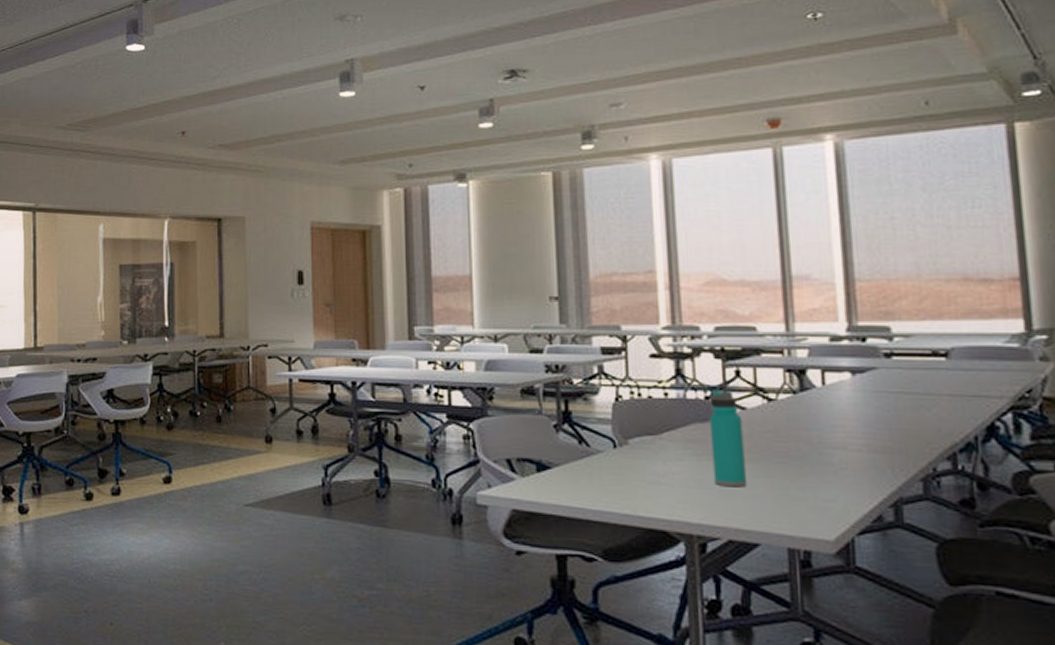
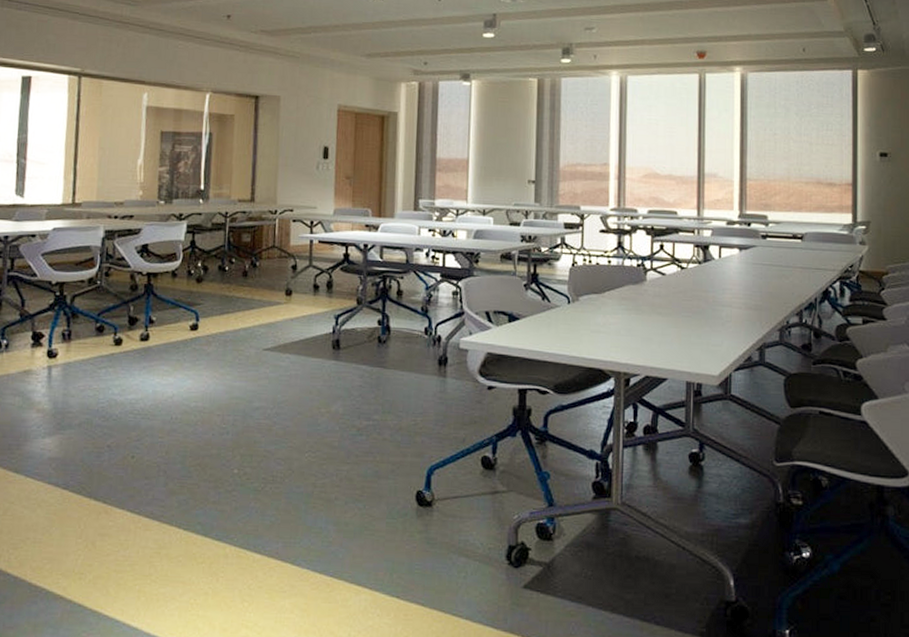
water bottle: present [708,389,748,488] -> none [638,259,663,335]

